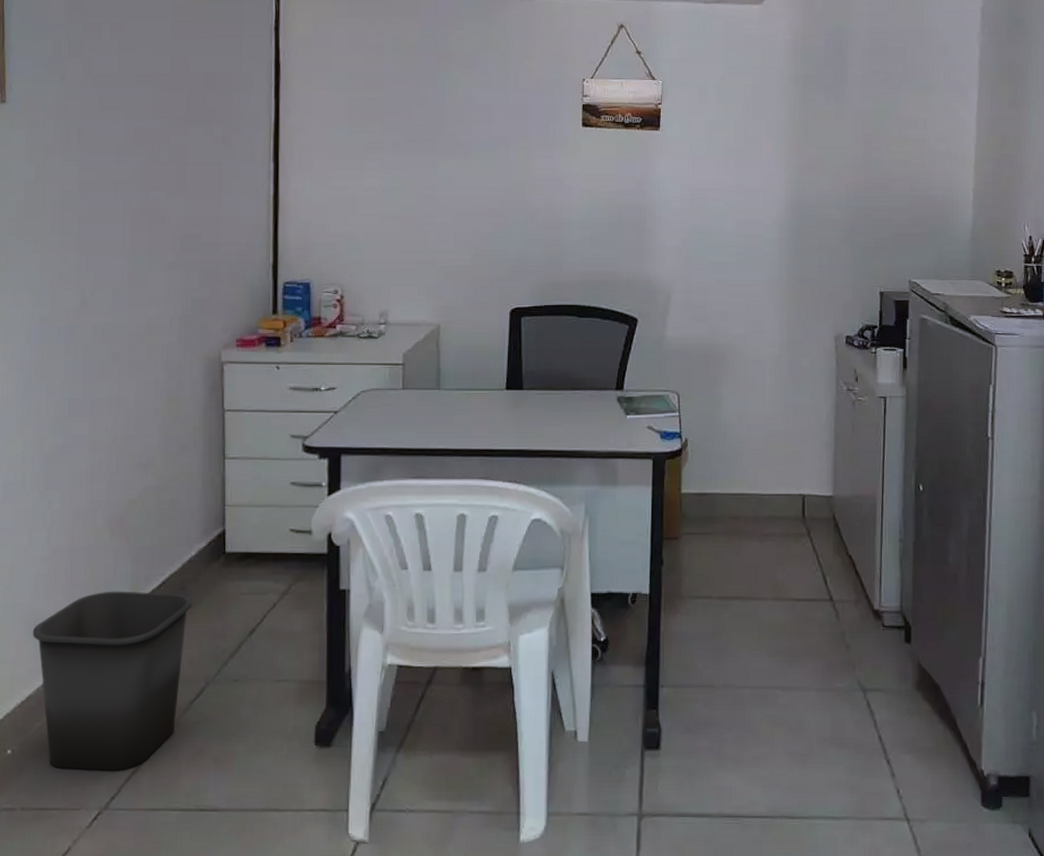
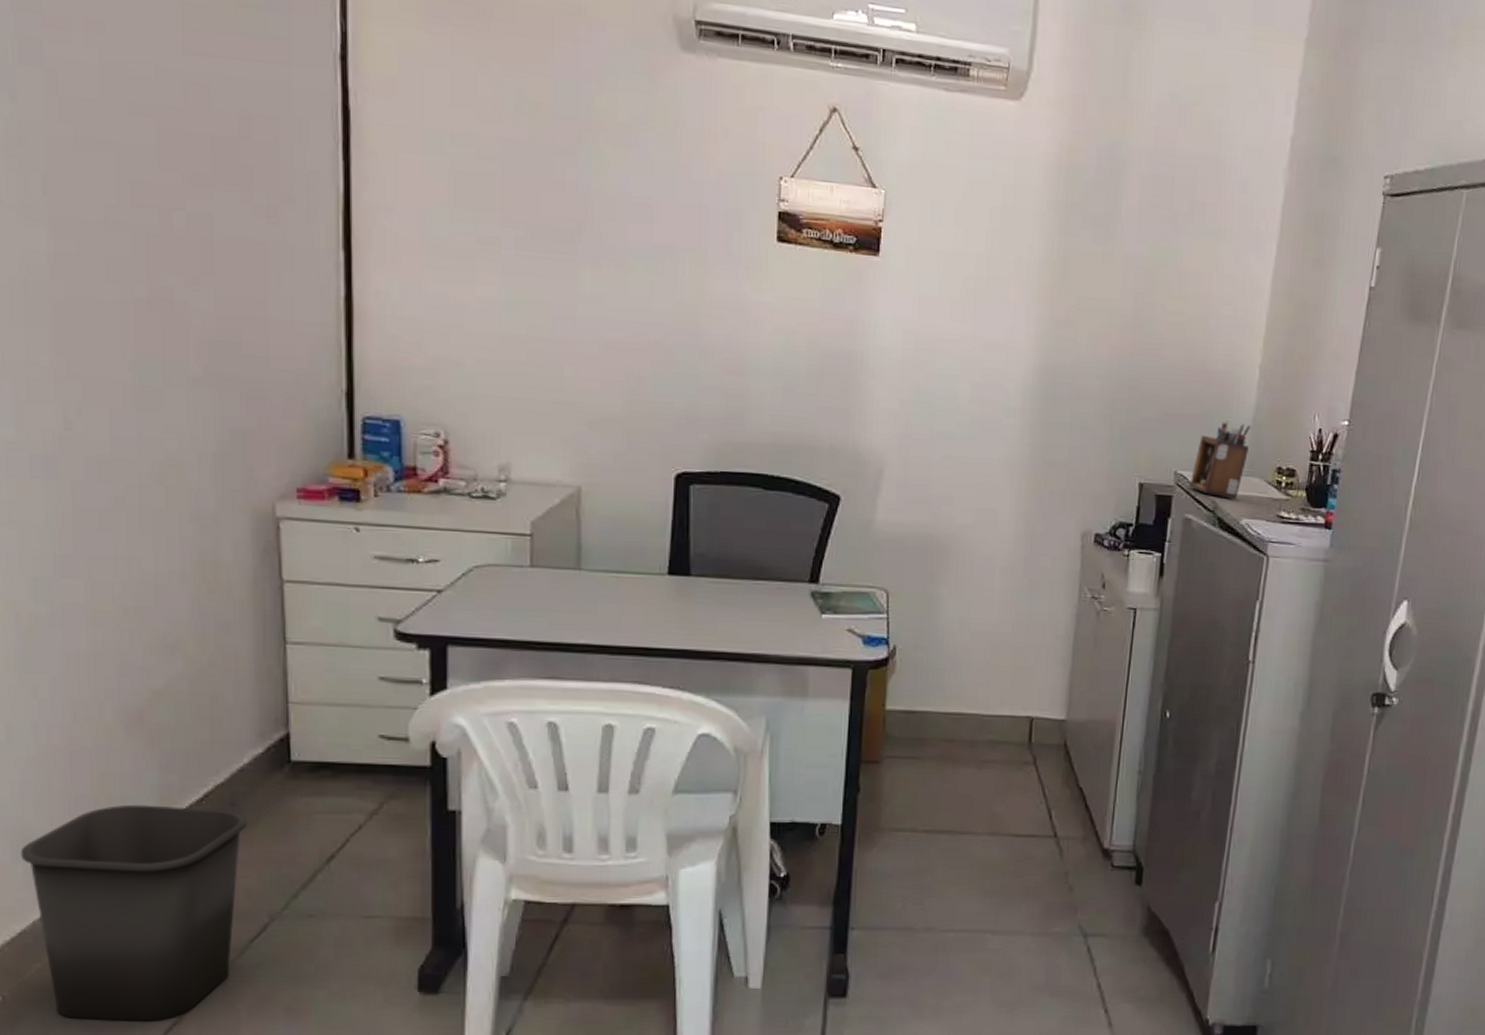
desk organizer: none [922,235,971,300] -> present [1189,421,1251,499]

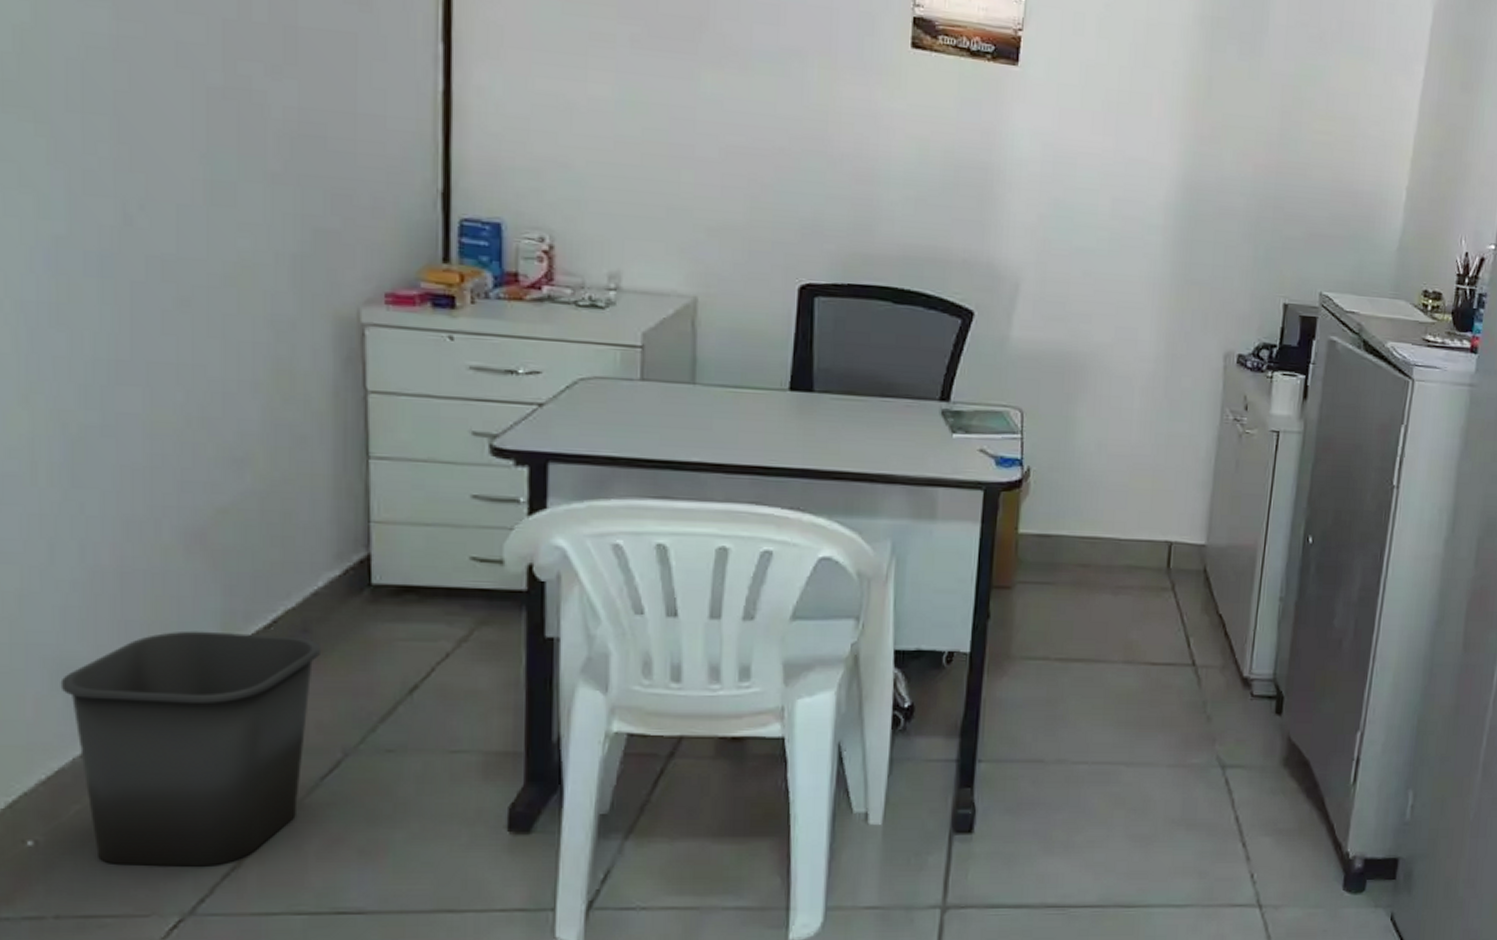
desk organizer: present [1189,421,1251,499] -> none [1334,242,1398,322]

